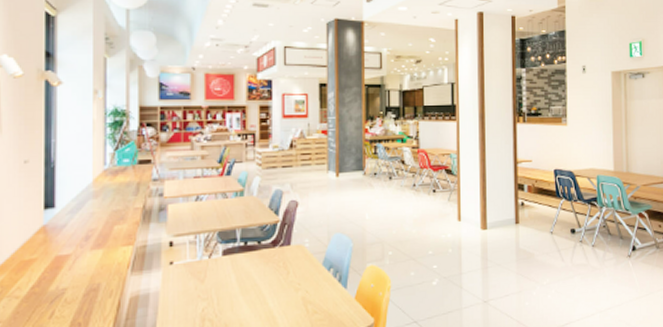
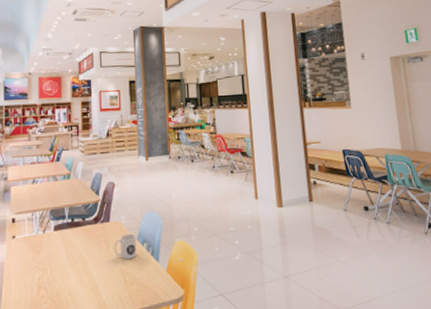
mug: none [295,258,322,287] -> present [114,233,137,260]

